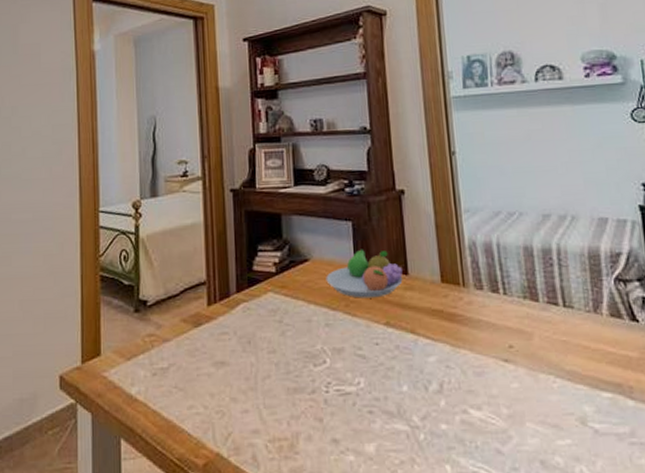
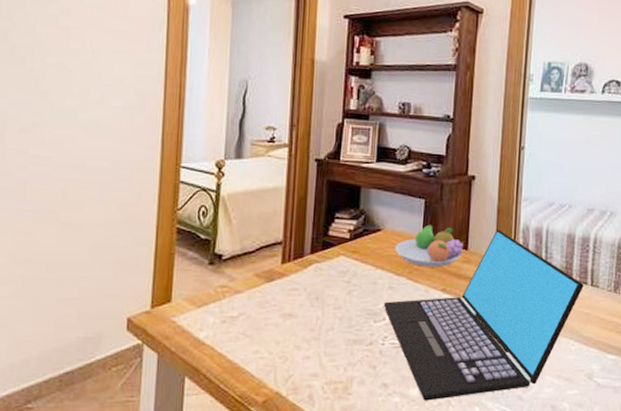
laptop: none [322,248,555,459] -> present [383,230,584,401]

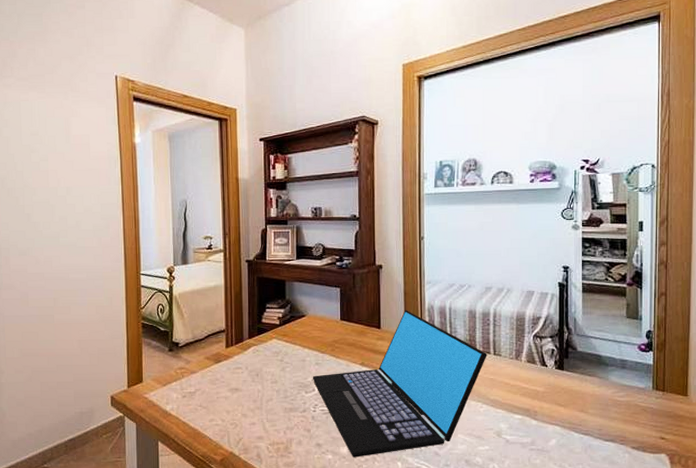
fruit bowl: present [394,224,463,268] -> none [318,309,376,345]

